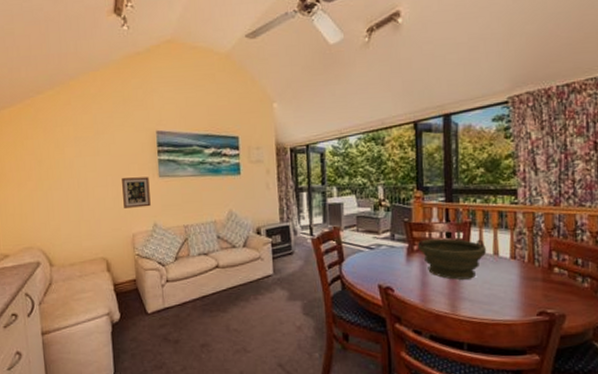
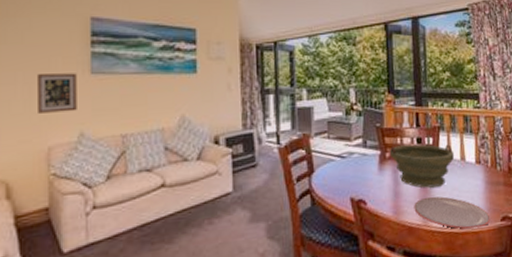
plate: none [442,288,525,321] -> present [414,196,491,230]

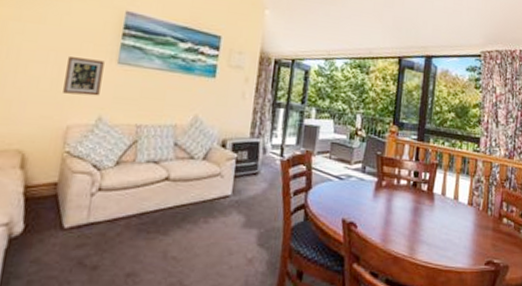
bowl: present [389,144,455,188] -> none [385,175,449,222]
plate: present [414,196,491,230] -> none [402,231,475,268]

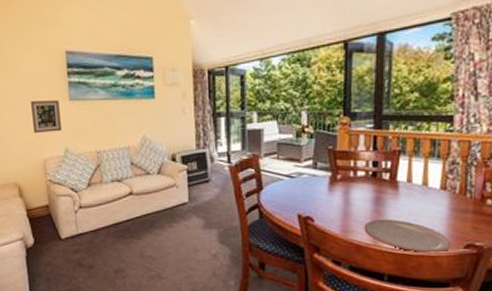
plate: none [402,231,475,268] -> present [364,220,452,253]

